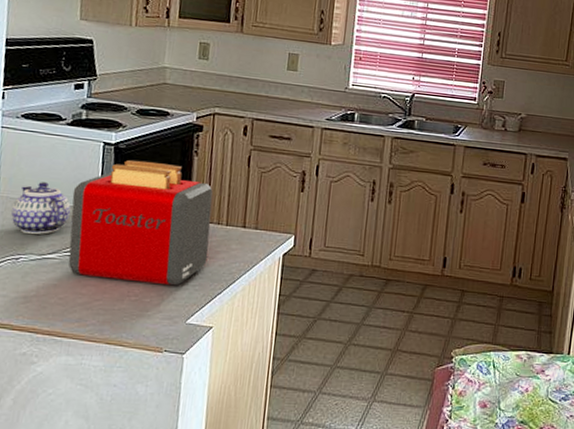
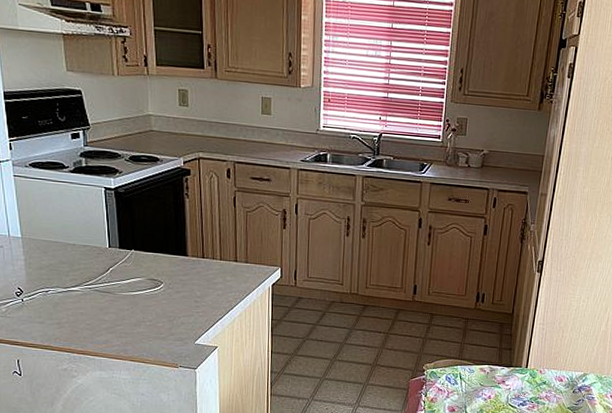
teapot: present [11,182,71,234] -> none [36,224,84,270]
toaster: present [68,160,213,286] -> none [84,203,207,313]

